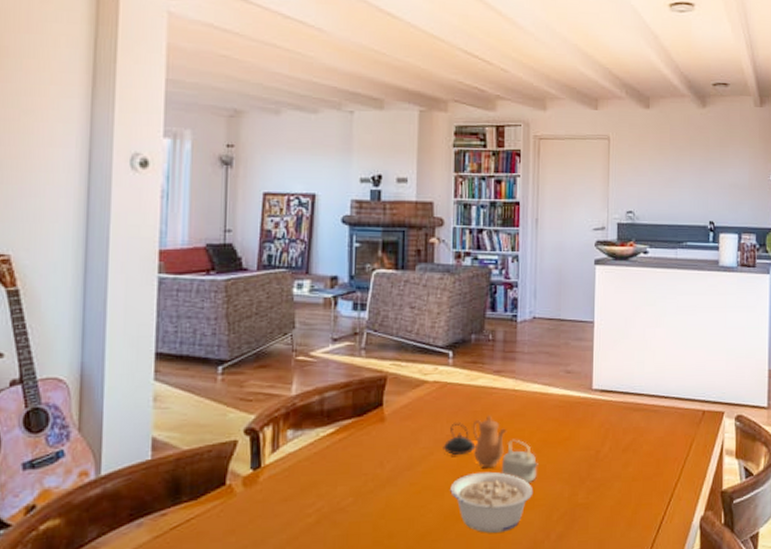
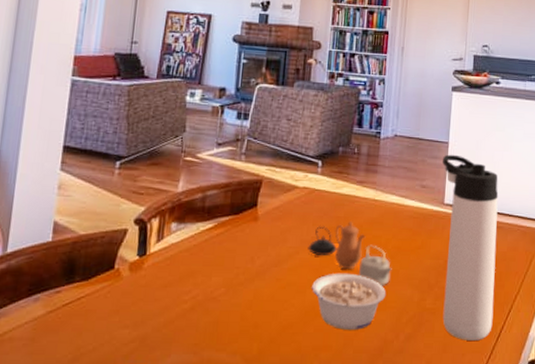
thermos bottle: none [588,334,653,535] -> present [442,154,499,340]

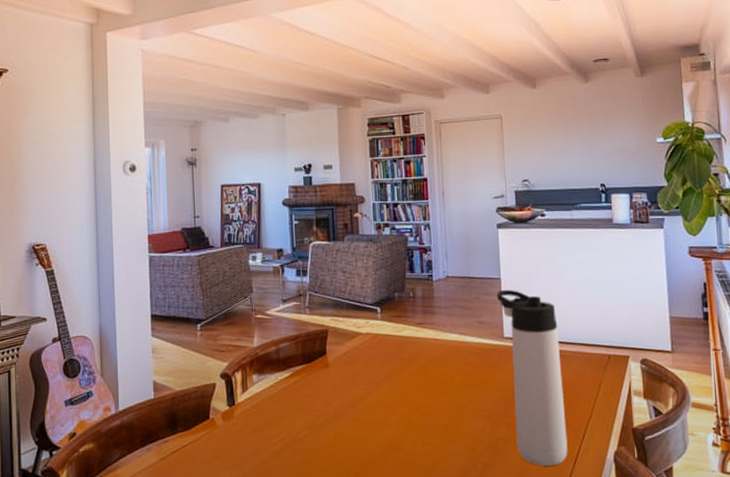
teapot: present [307,222,392,286] -> none [378,361,461,420]
legume: present [312,273,386,330] -> none [387,409,459,462]

